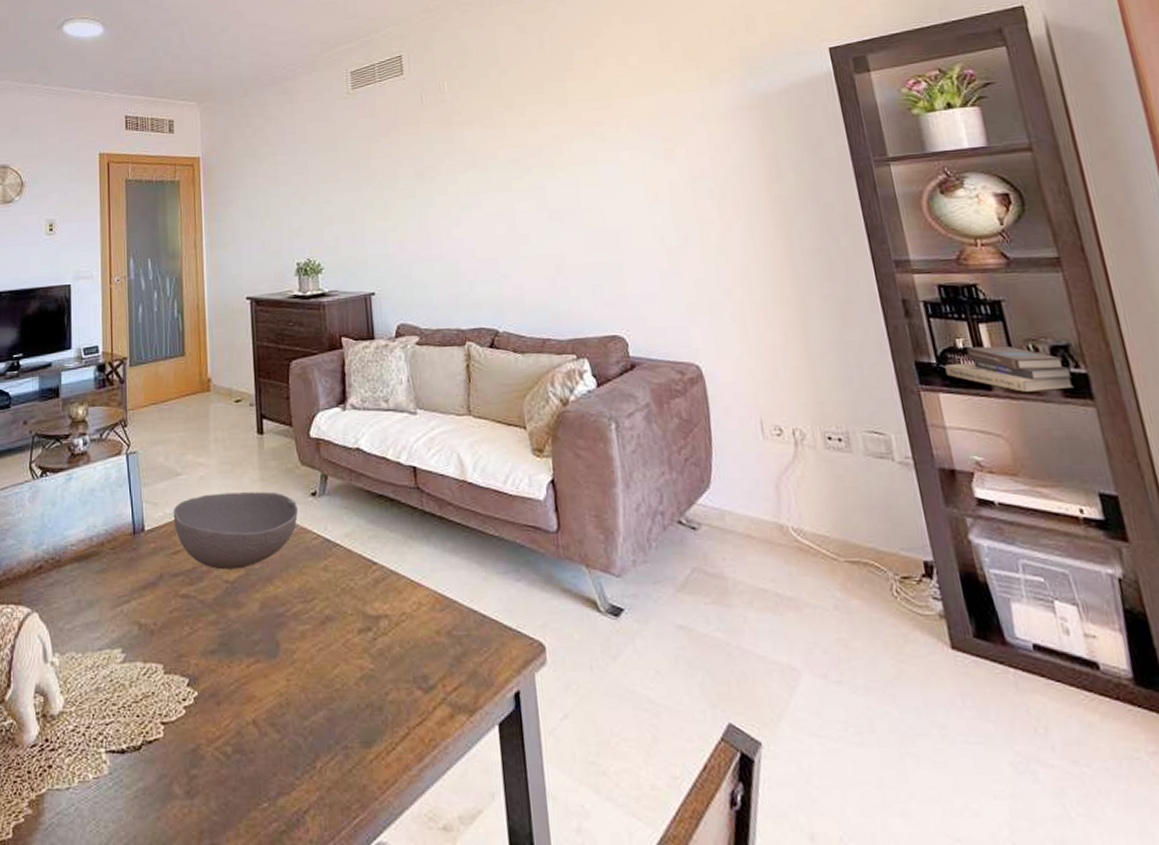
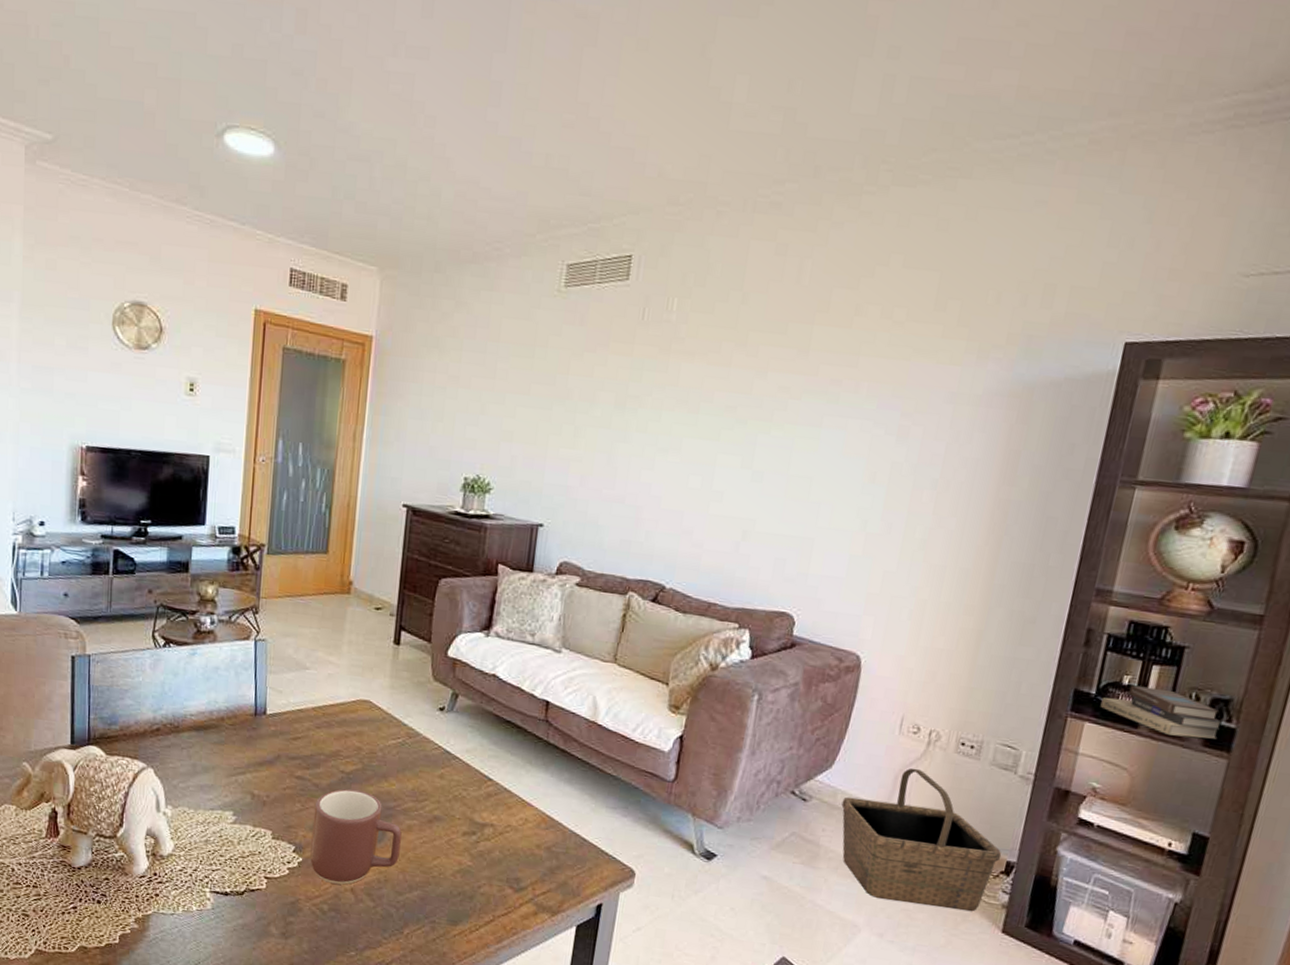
bowl: present [173,491,299,570] -> none [296,691,424,764]
mug: none [203,599,298,717] -> present [310,788,402,885]
basket: none [732,473,916,630] -> present [841,768,1002,911]

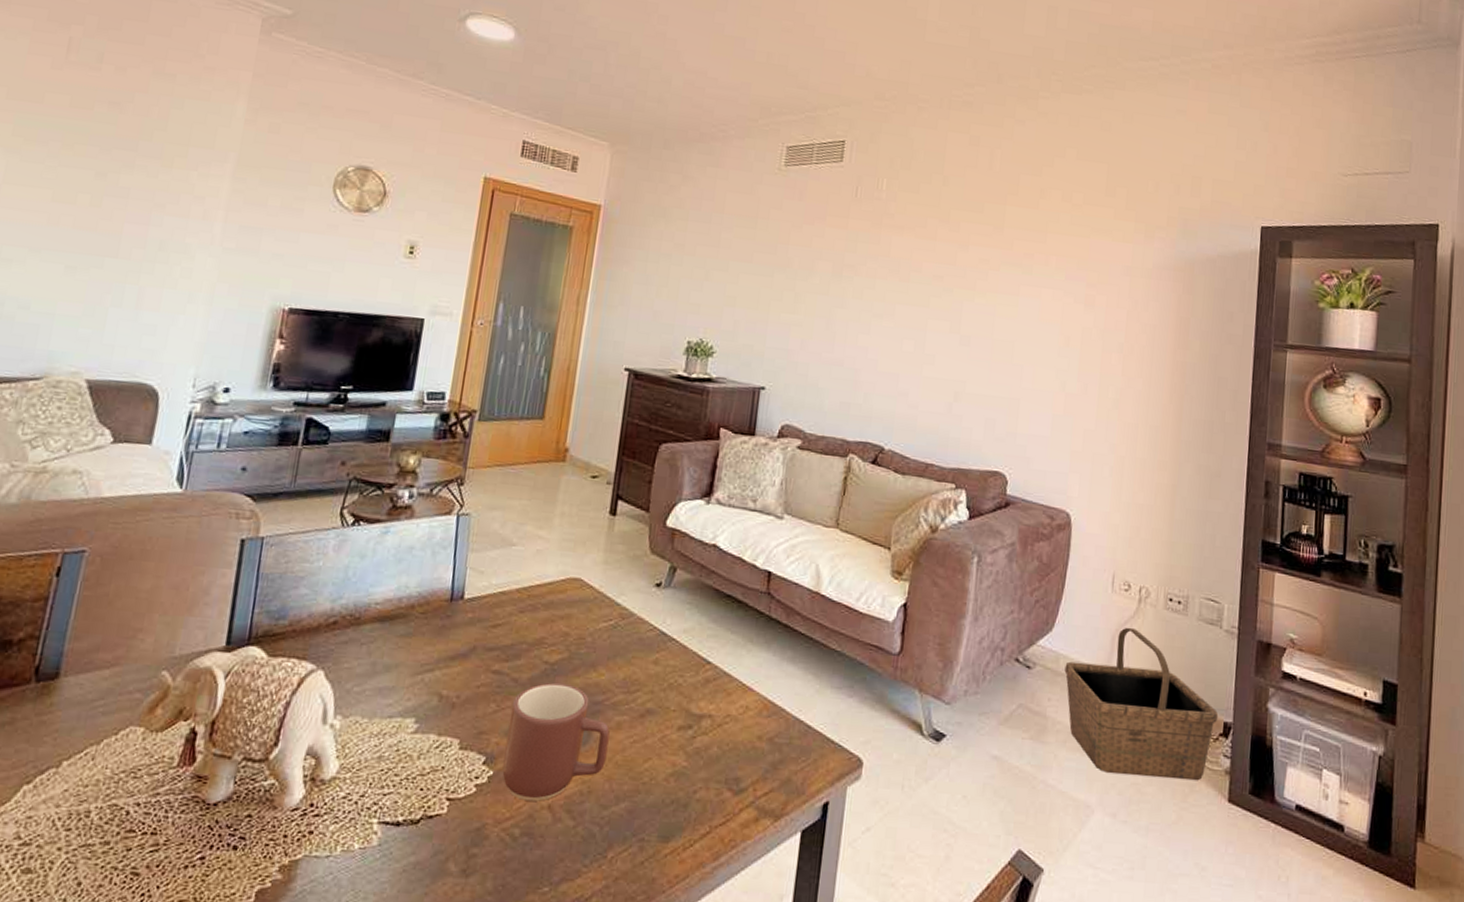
books: present [1100,685,1222,740] -> none [1286,534,1389,585]

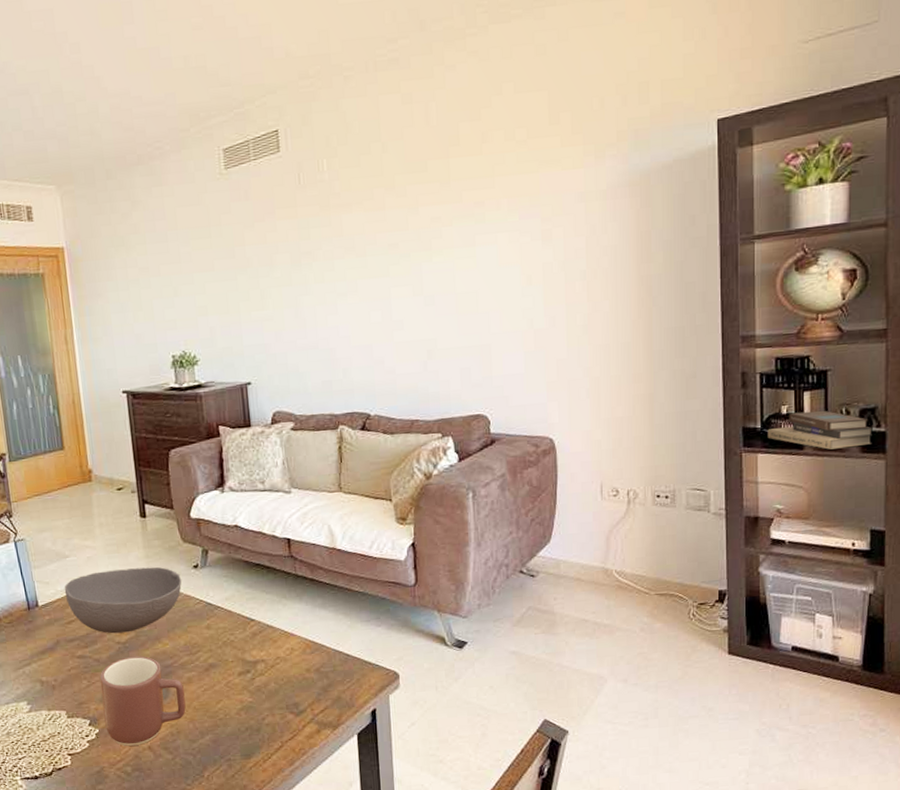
bowl: none [498,569,639,652] -> present [64,567,182,634]
basket: present [1064,627,1219,780] -> none [566,526,713,648]
books: none [1286,534,1389,585] -> present [767,410,873,450]

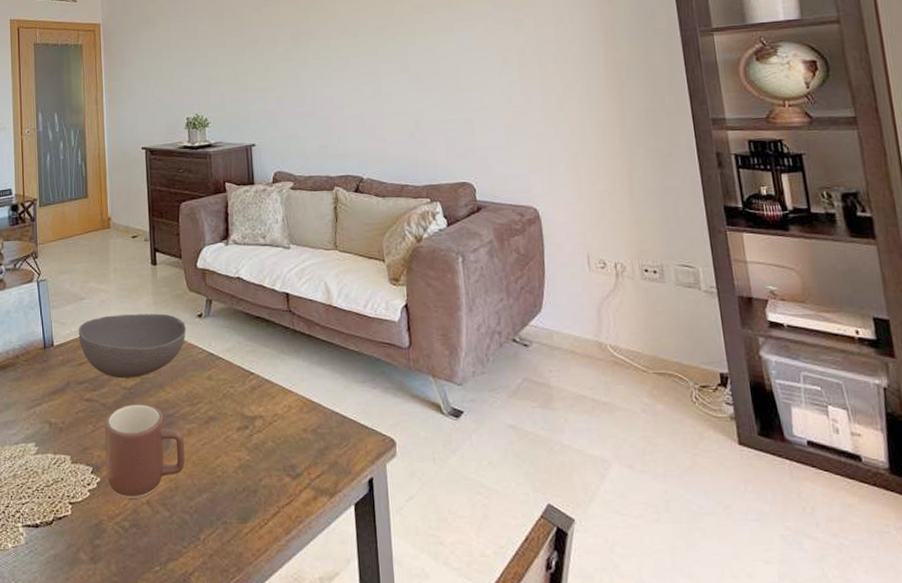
books: present [767,410,873,450] -> none [749,193,860,232]

